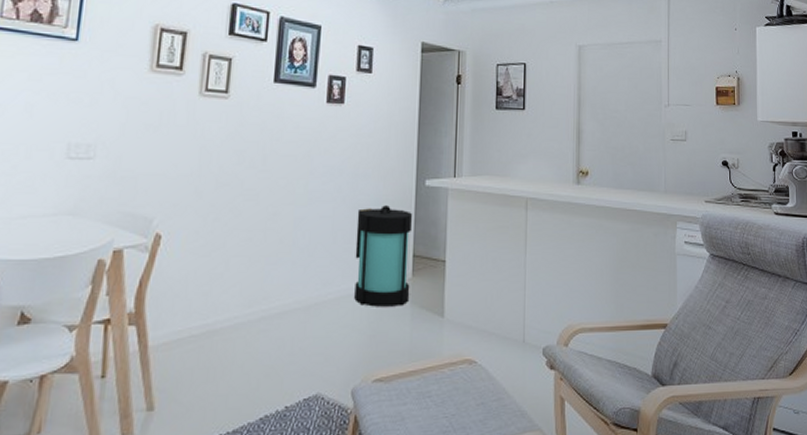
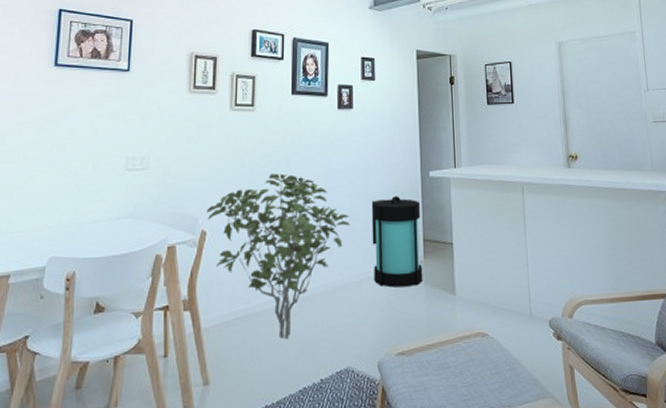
shrub: none [163,172,332,360] -> present [206,173,350,339]

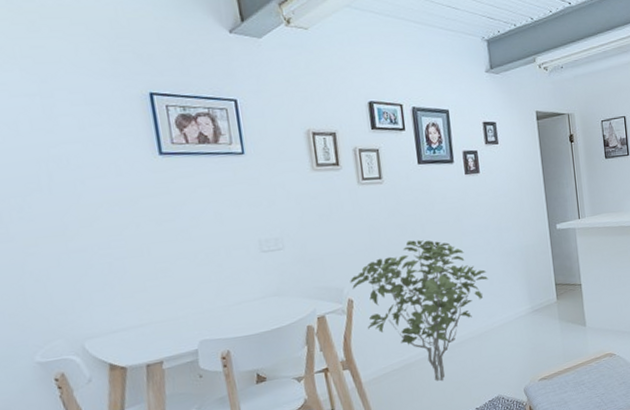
lantern: present [371,196,423,288] -> none [505,249,558,328]

